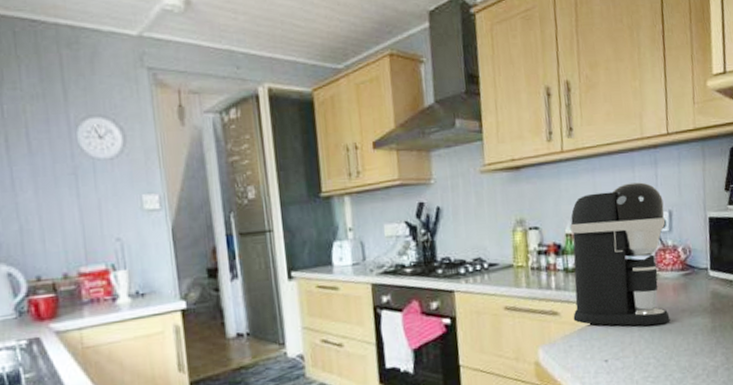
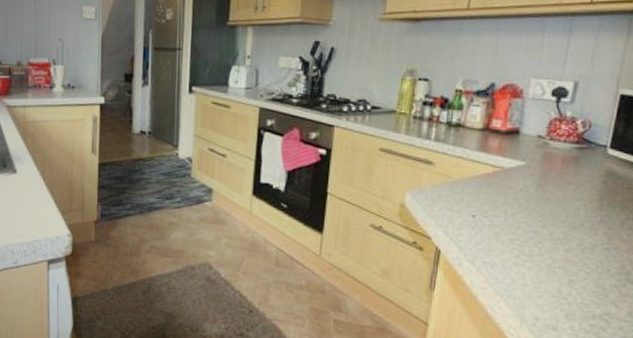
coffee maker: present [570,182,670,326] -> none [447,48,571,193]

